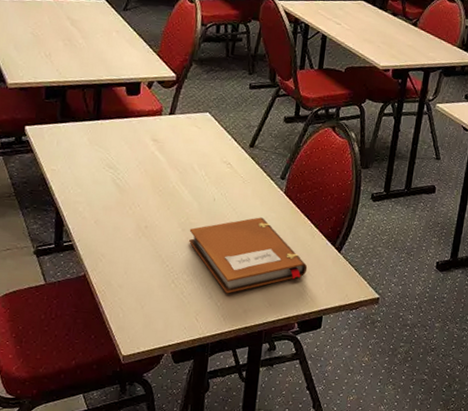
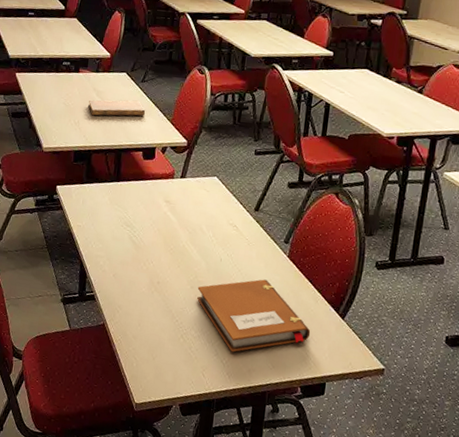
notebook: none [61,29,129,48] -> present [88,99,146,117]

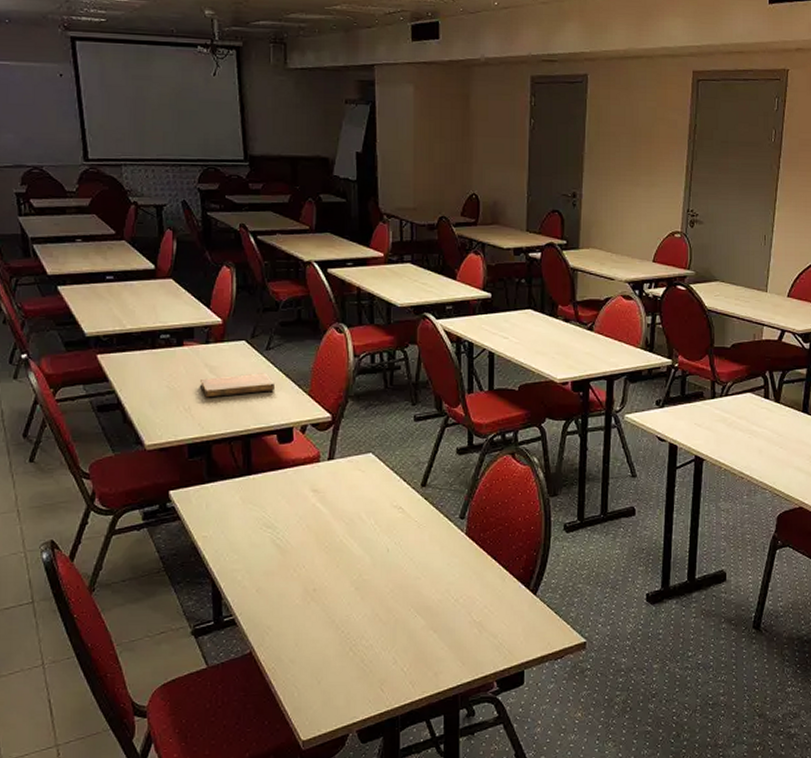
notebook: present [197,279,311,352] -> none [363,565,501,656]

